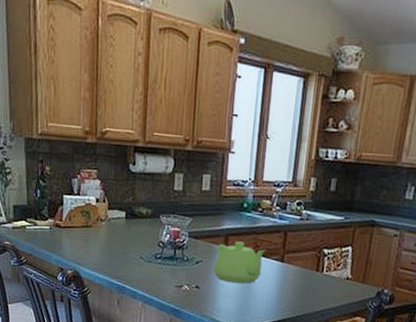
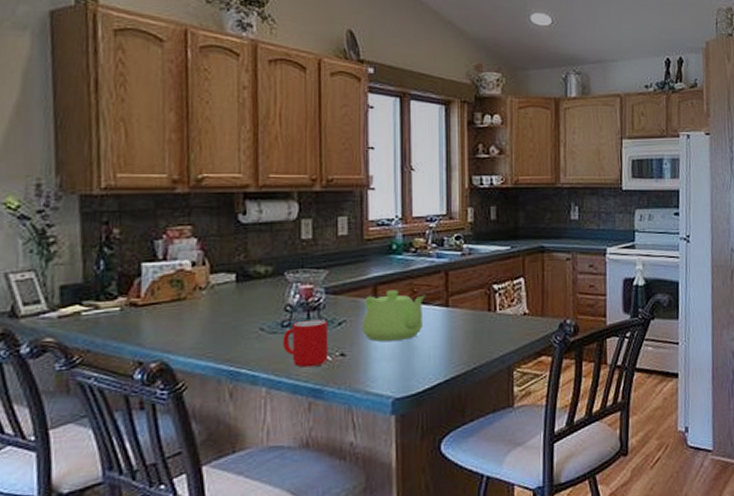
cup: none [155,255,189,293] -> present [282,319,329,368]

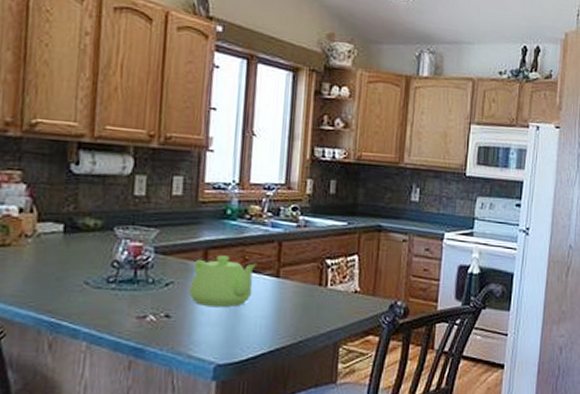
cup: present [282,319,329,368] -> none [106,278,156,326]

